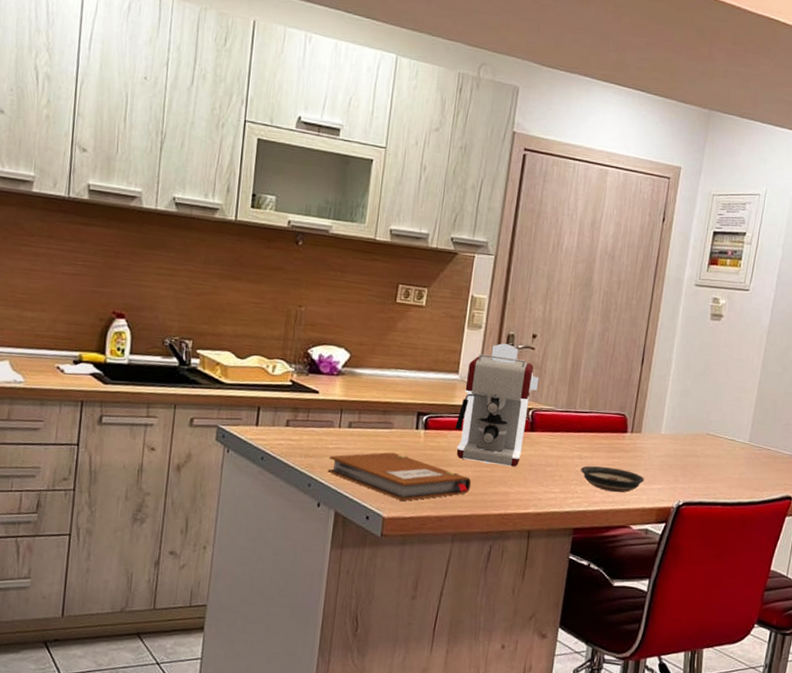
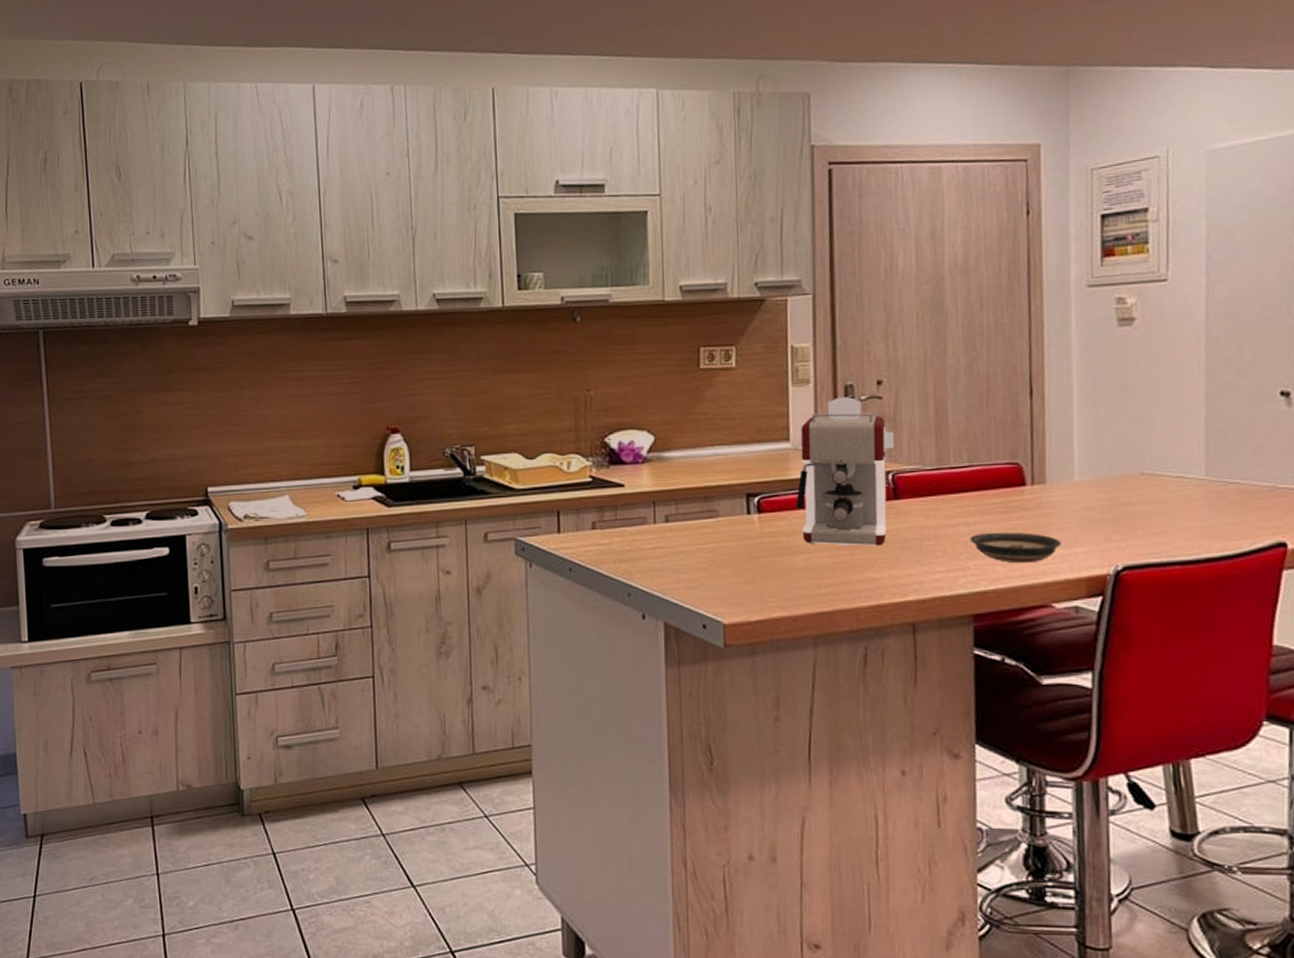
notebook: present [327,452,472,501] -> none [647,545,828,602]

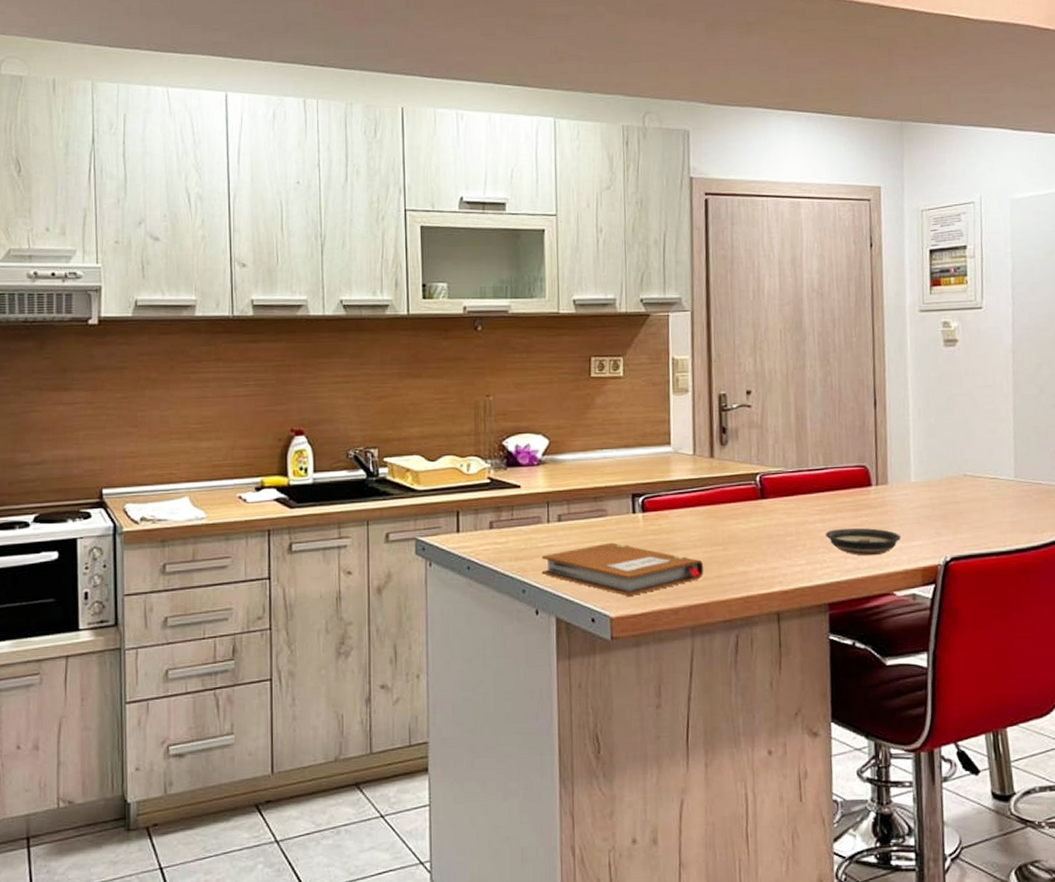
notebook: none [647,545,828,602] -> present [541,542,704,596]
coffee maker: present [796,397,895,546] -> none [676,405,762,542]

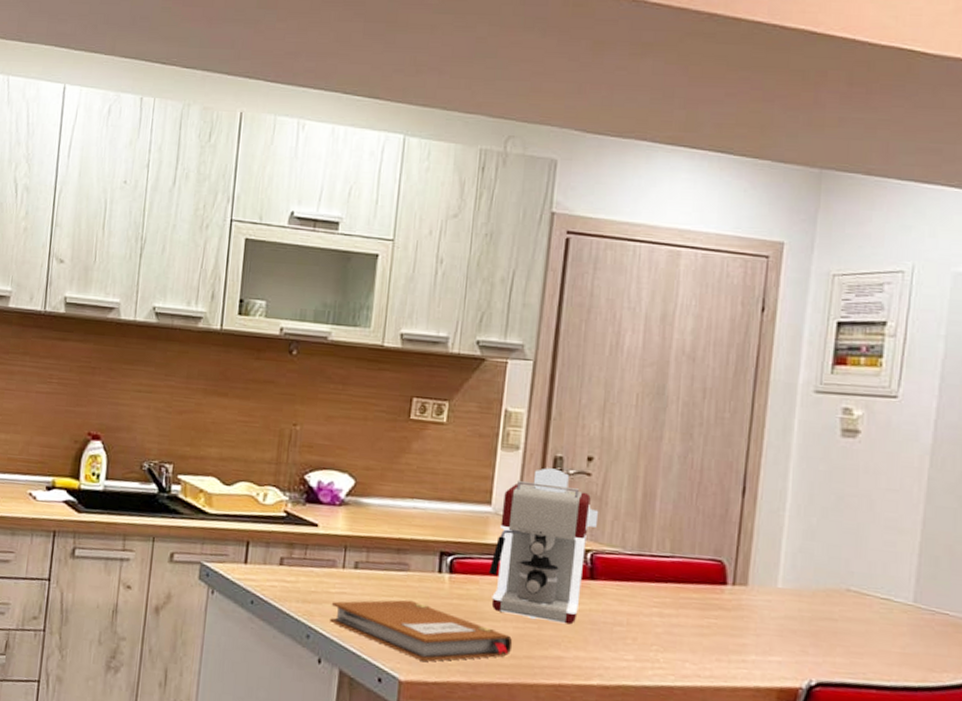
coffee maker: none [676,405,762,542] -> present [489,468,599,625]
saucer: present [825,528,901,556] -> none [661,626,756,665]

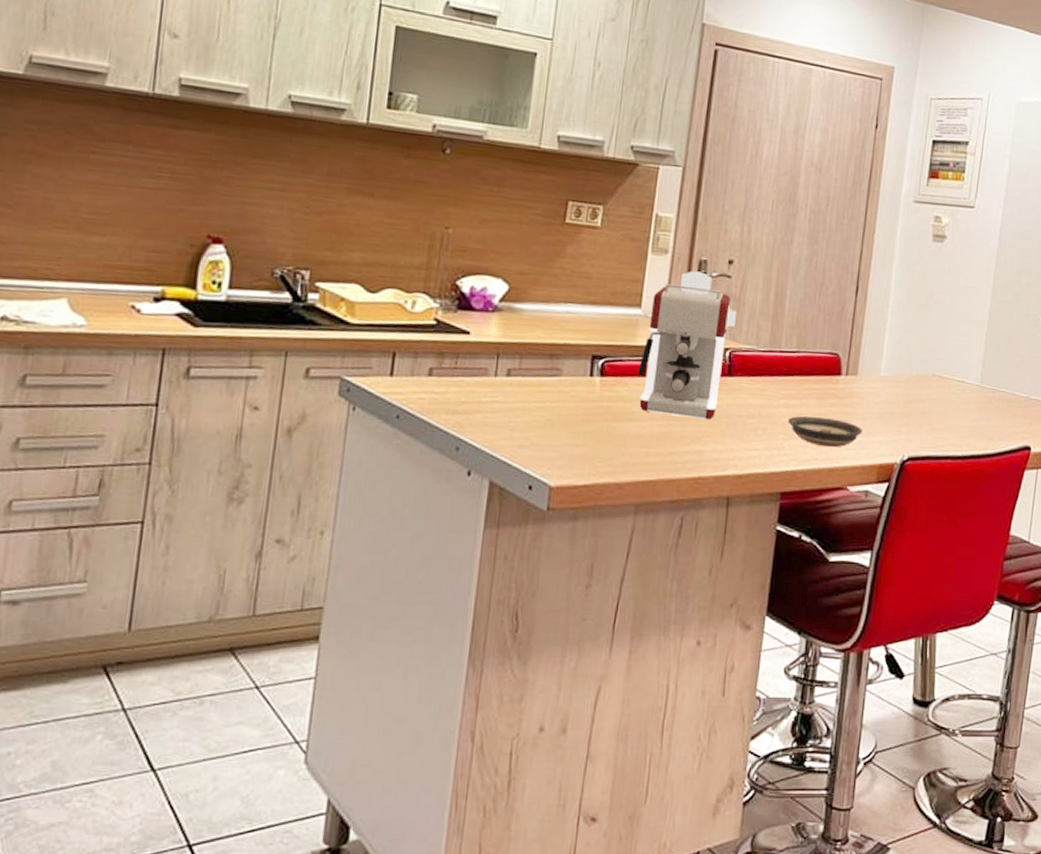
notebook: present [329,599,513,662] -> none [480,405,658,465]
saucer: none [661,626,756,665] -> present [787,416,862,448]

